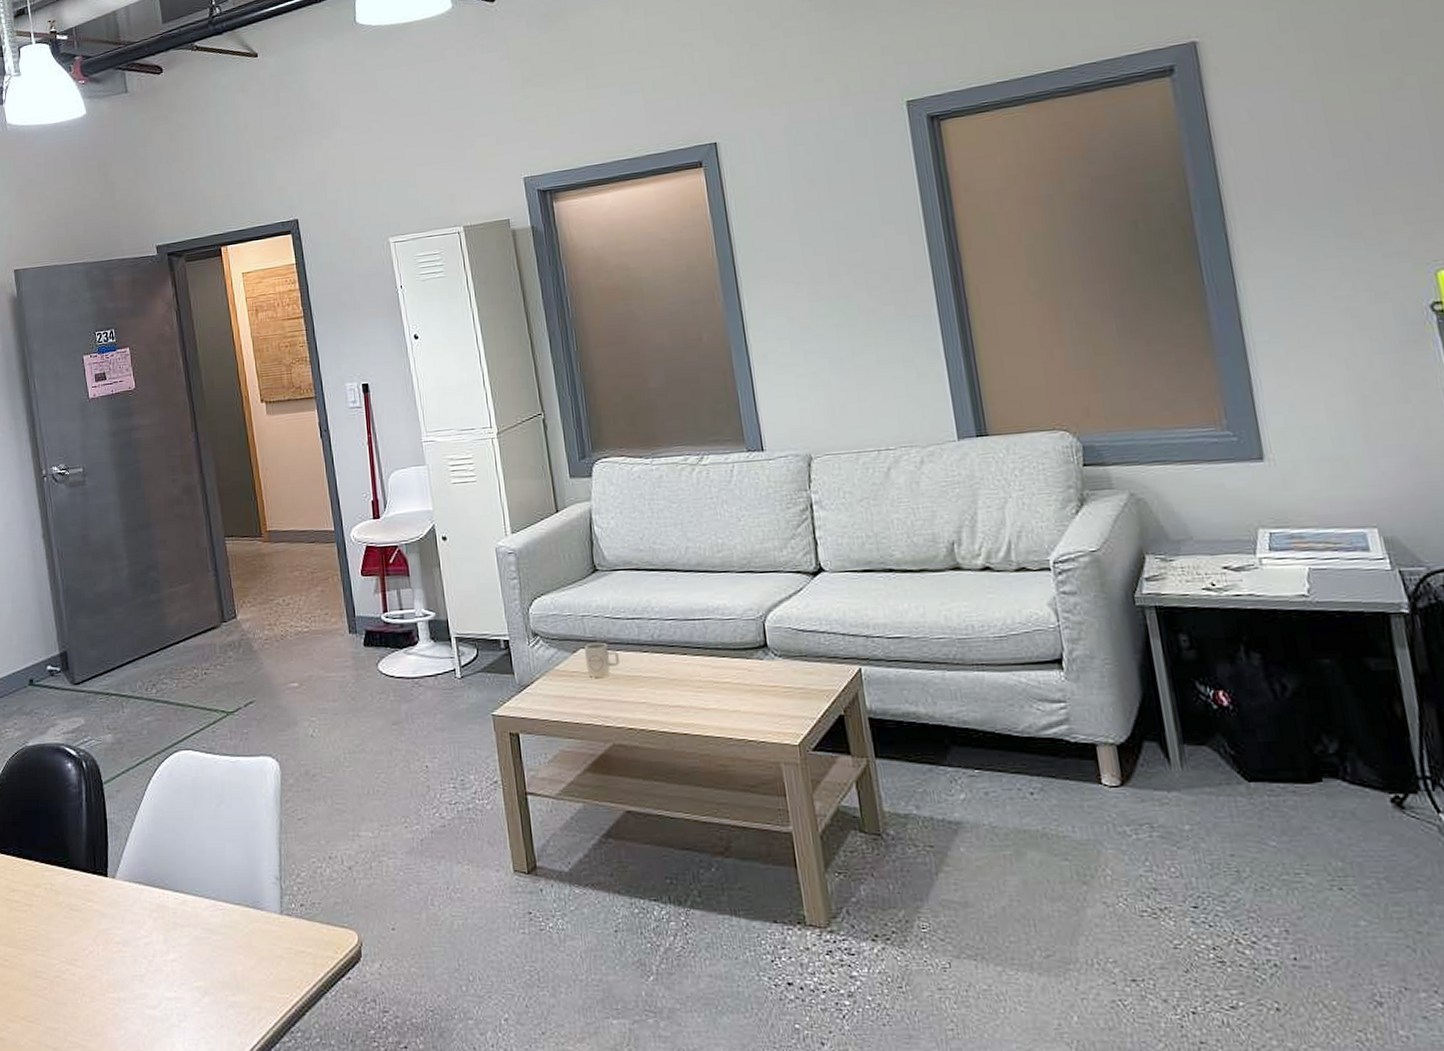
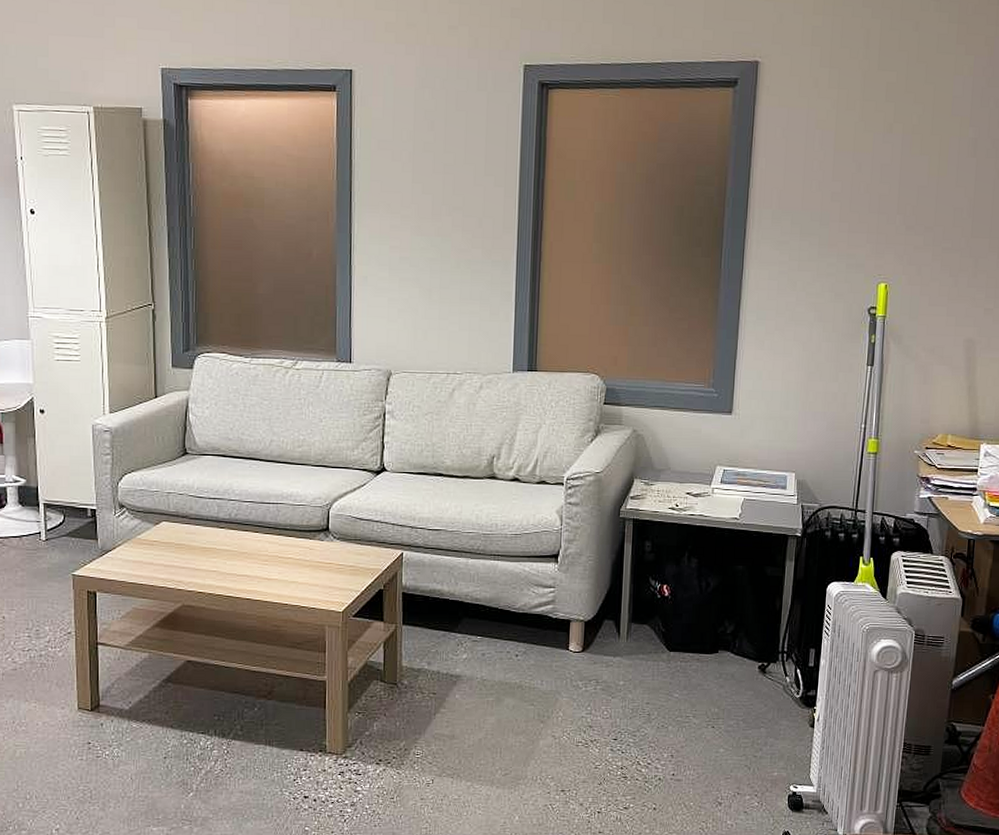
mug: present [585,642,619,678] -> none [166,517,197,547]

